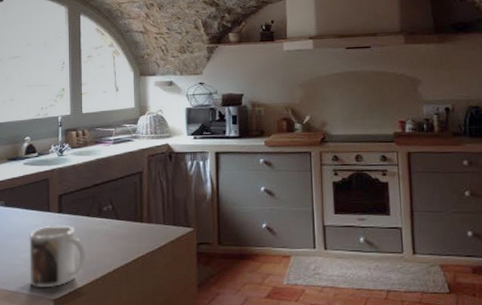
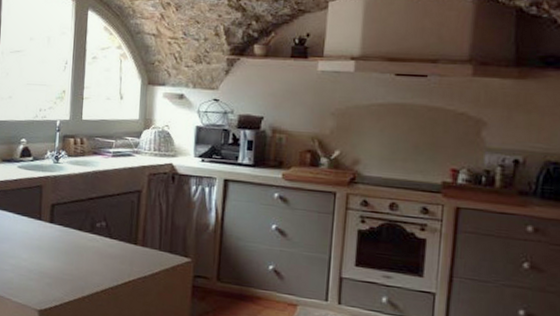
mug: present [29,224,86,287] -> none [17,234,75,298]

